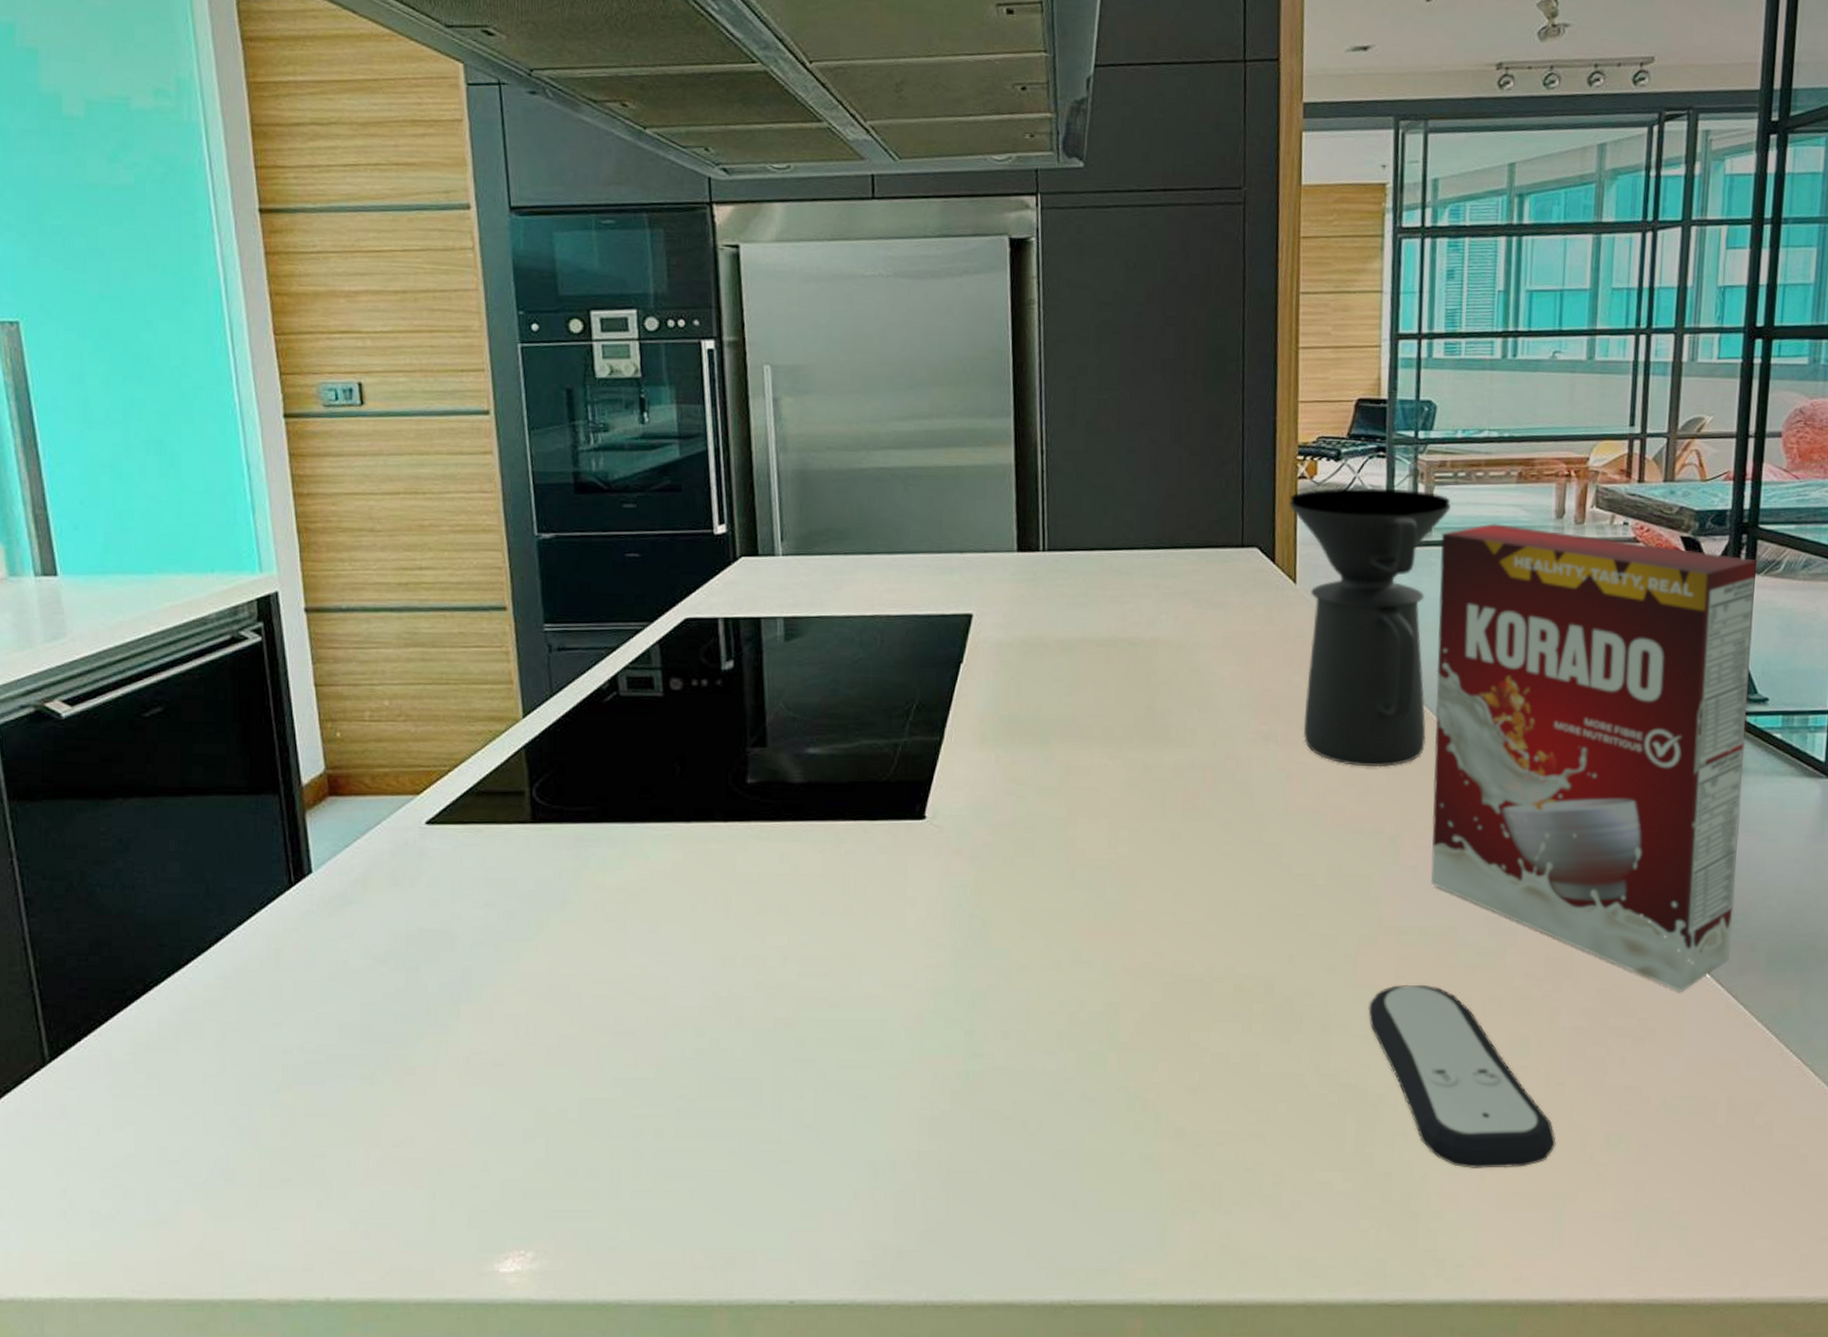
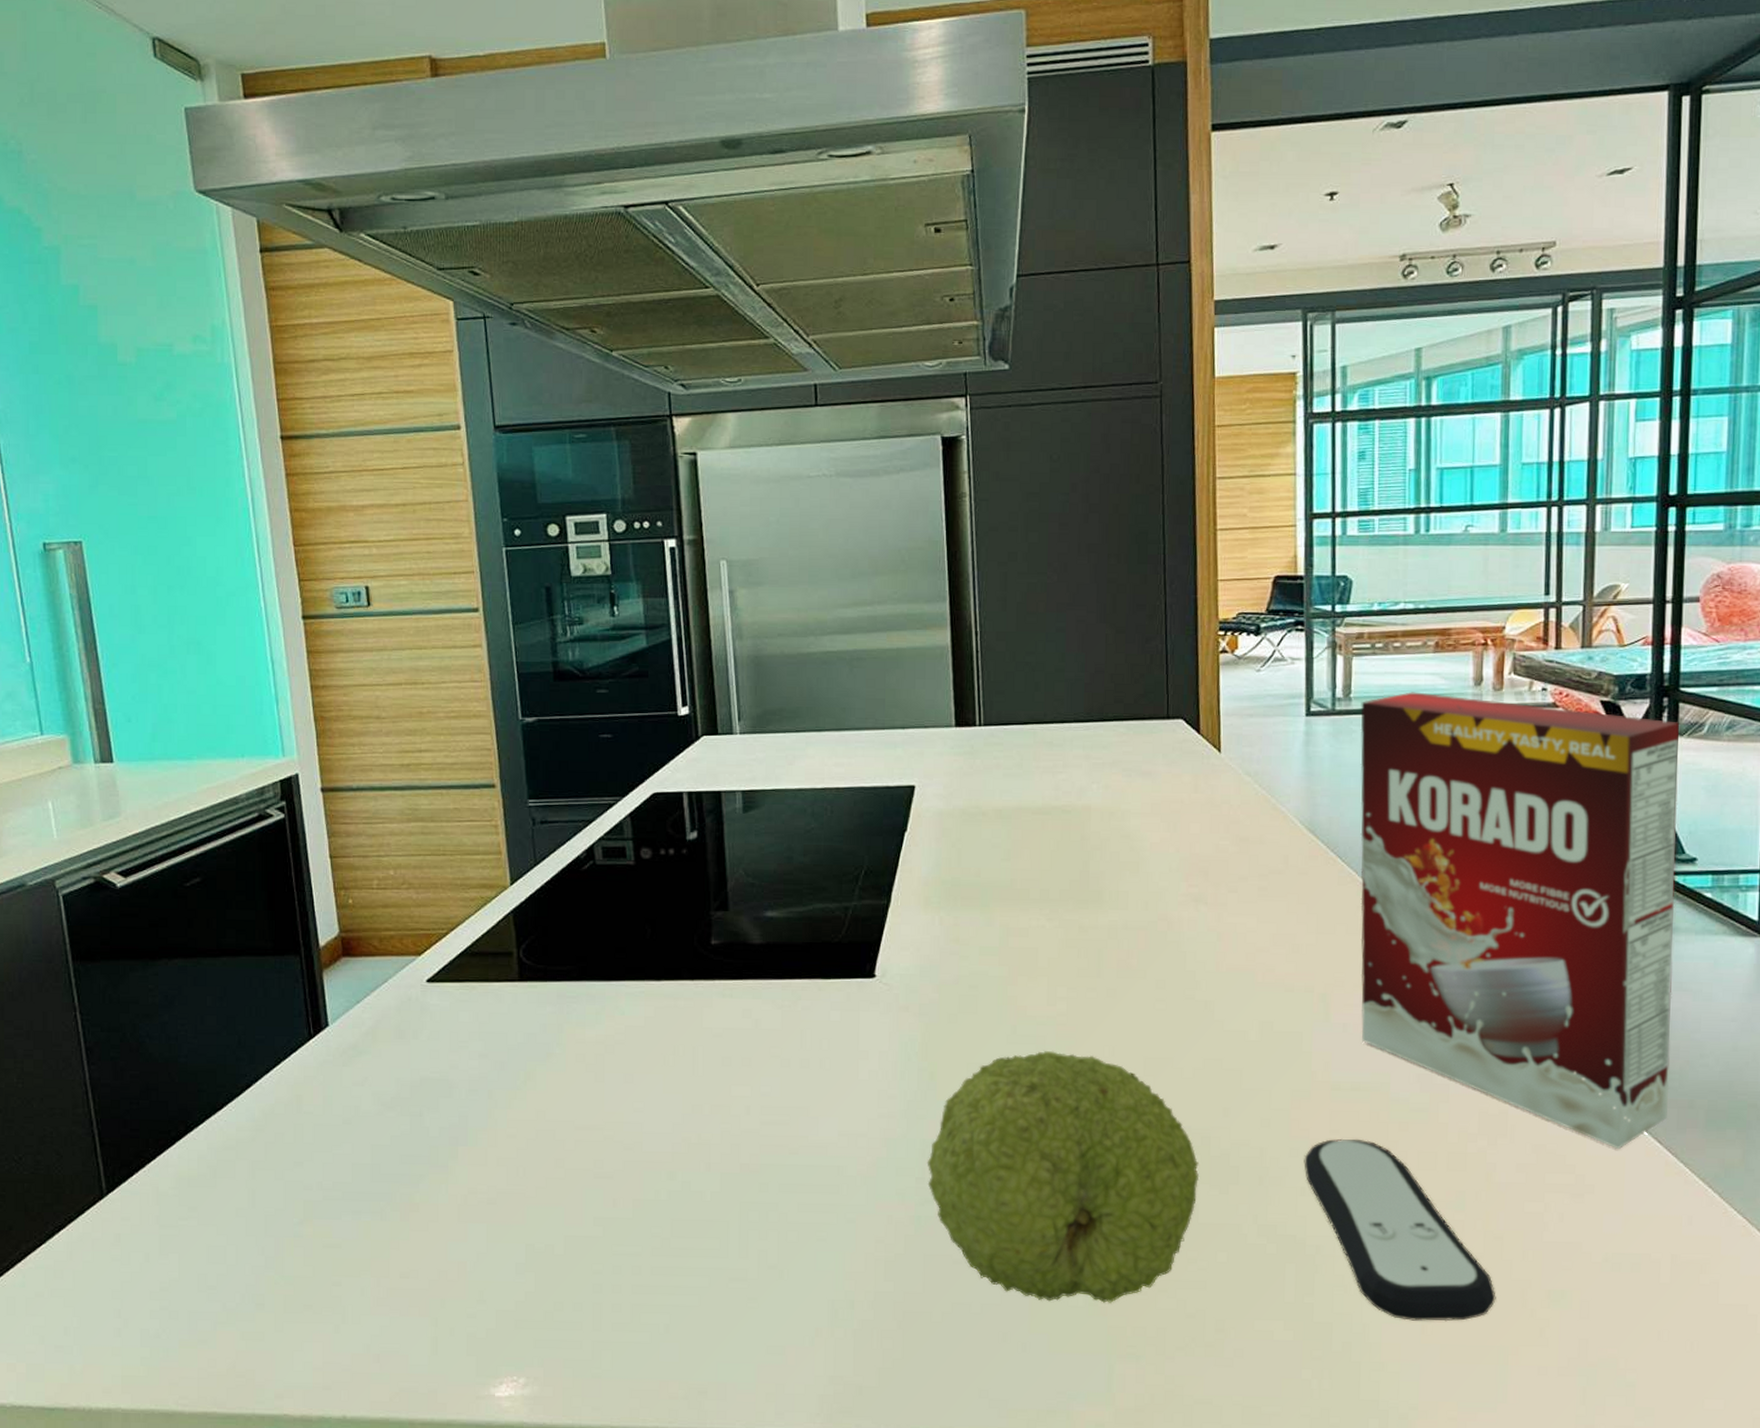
fruit: none [976,895,1262,1157] -> present [927,1050,1200,1303]
coffee maker: present [1289,487,1451,768] -> none [1212,659,1369,928]

